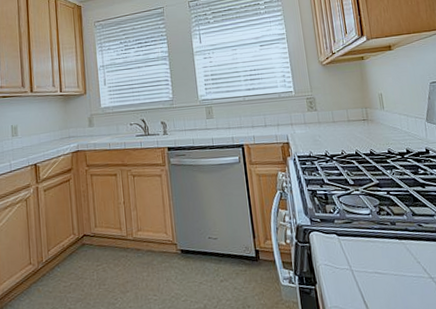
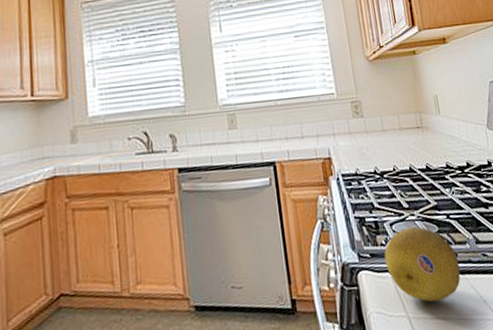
fruit: none [332,199,398,260] -> present [384,226,461,303]

